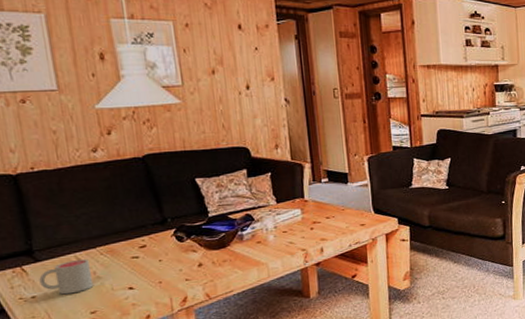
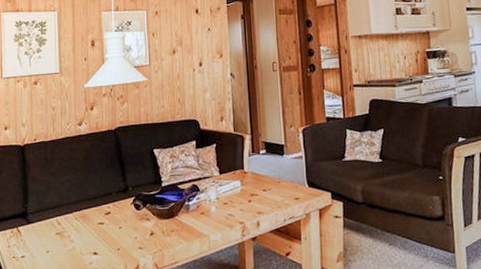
mug: present [39,258,94,295] -> none [29,222,68,256]

